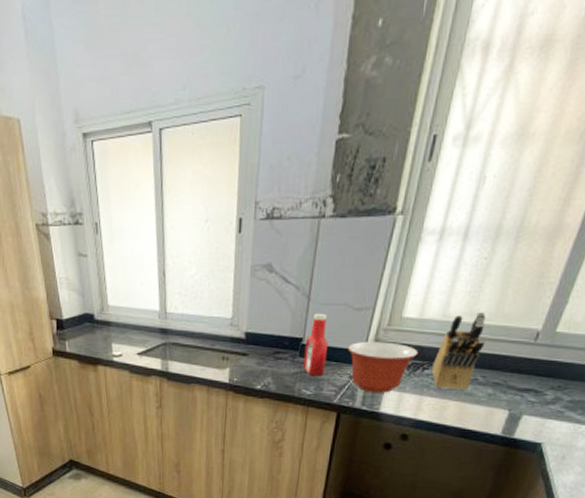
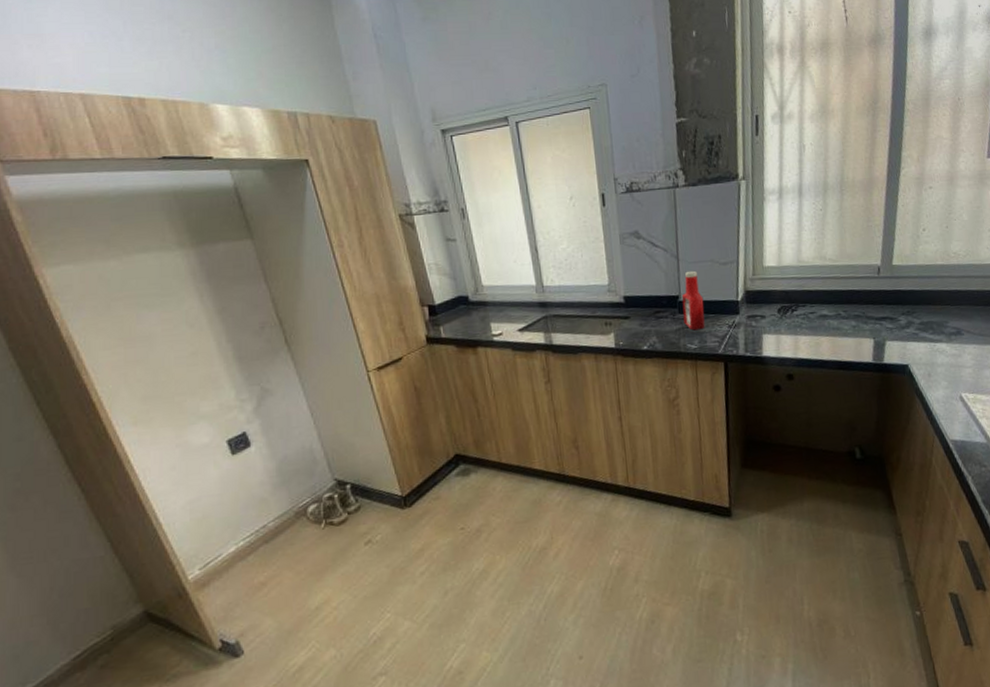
mixing bowl: present [348,341,419,393] -> none [721,290,785,339]
knife block: present [432,312,486,391] -> none [799,255,839,327]

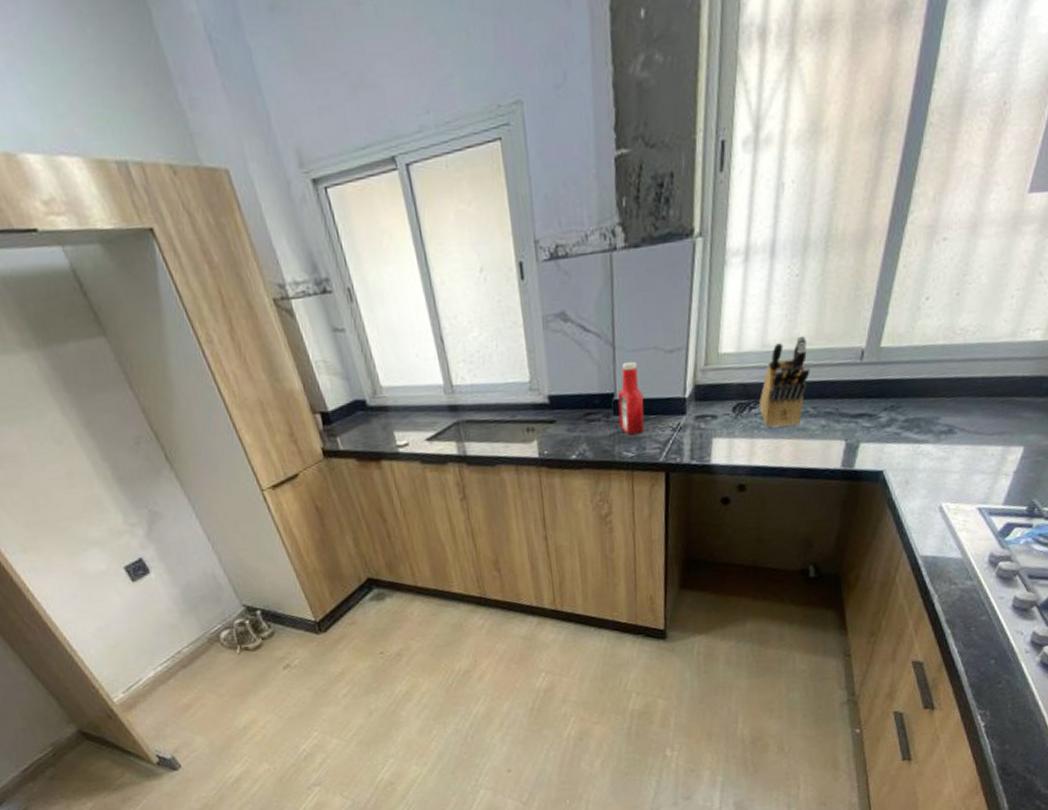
knife block: none [799,255,839,327] -> present [759,335,810,428]

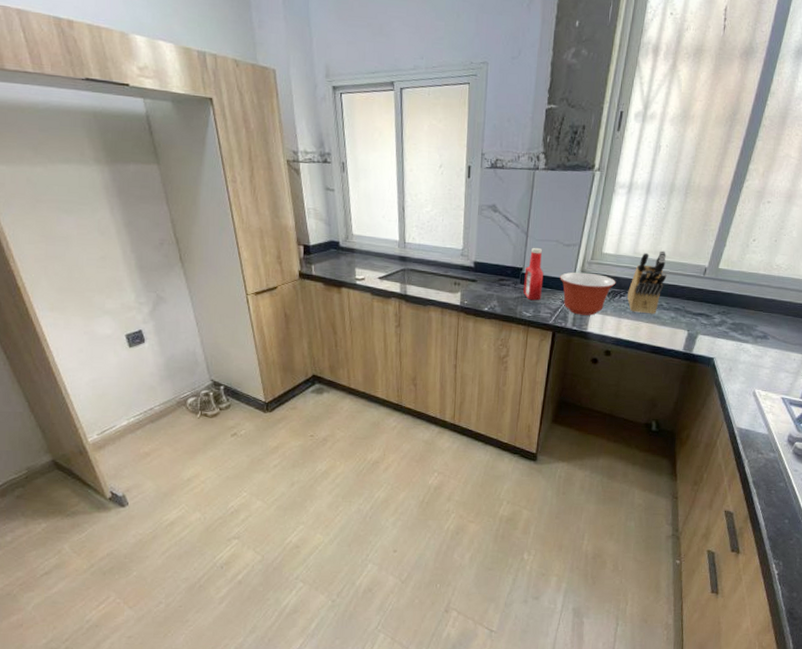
mixing bowl: none [665,383,742,444] -> present [560,272,616,316]

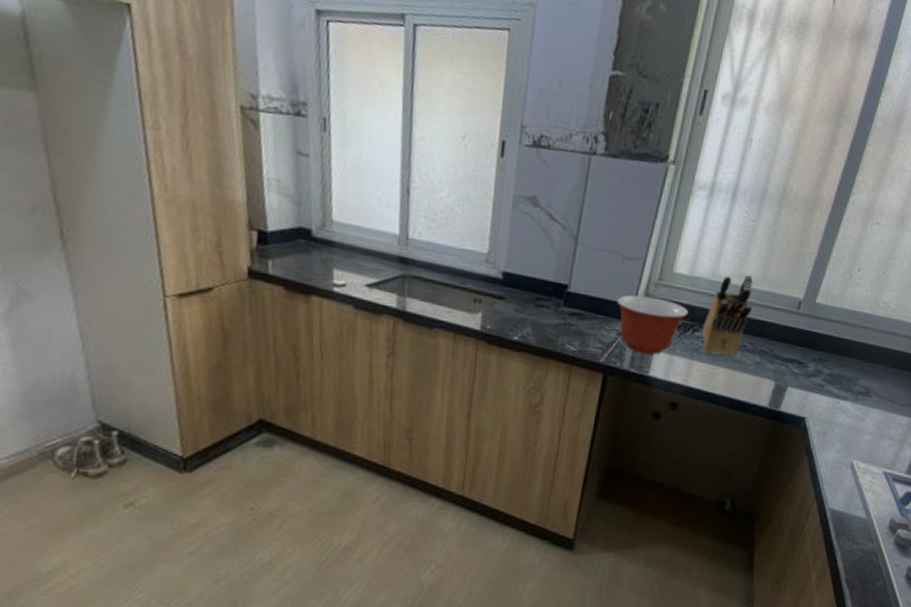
ketchup bottle: present [523,247,544,301] -> none [567,258,596,331]

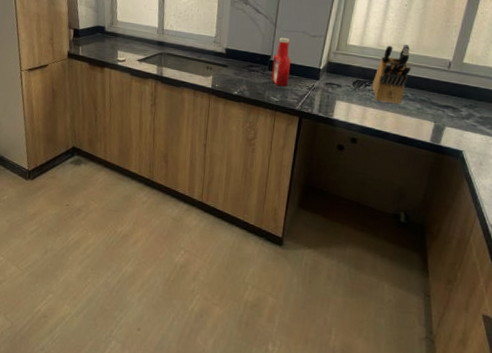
ketchup bottle: none [567,258,596,331] -> present [271,37,291,87]
mixing bowl: present [616,294,689,355] -> none [306,61,361,103]

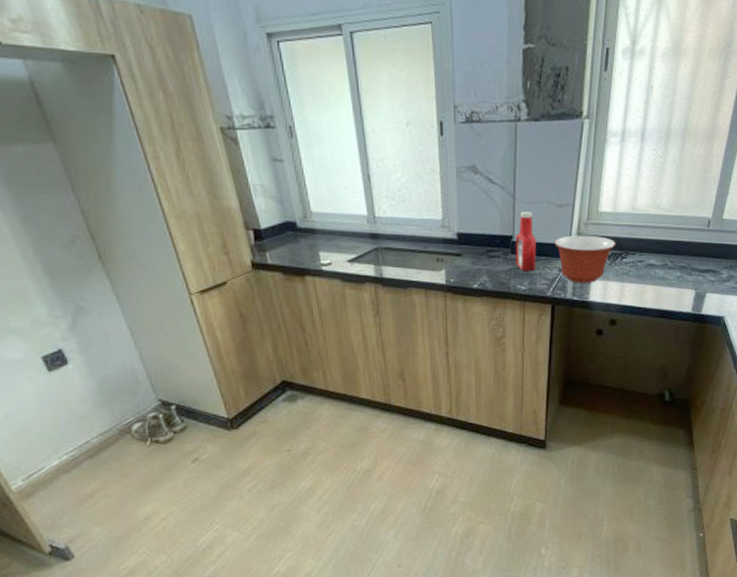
mixing bowl: none [306,61,361,103] -> present [554,235,616,283]
knife block: present [372,44,411,105] -> none [629,204,669,275]

